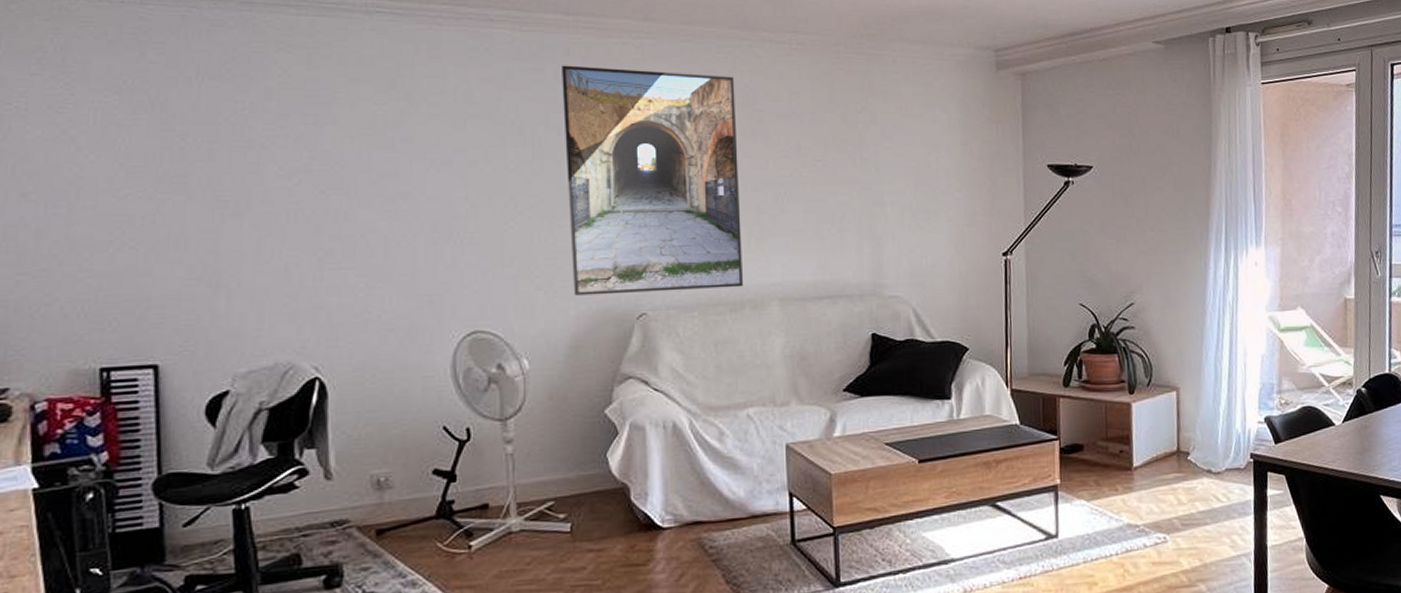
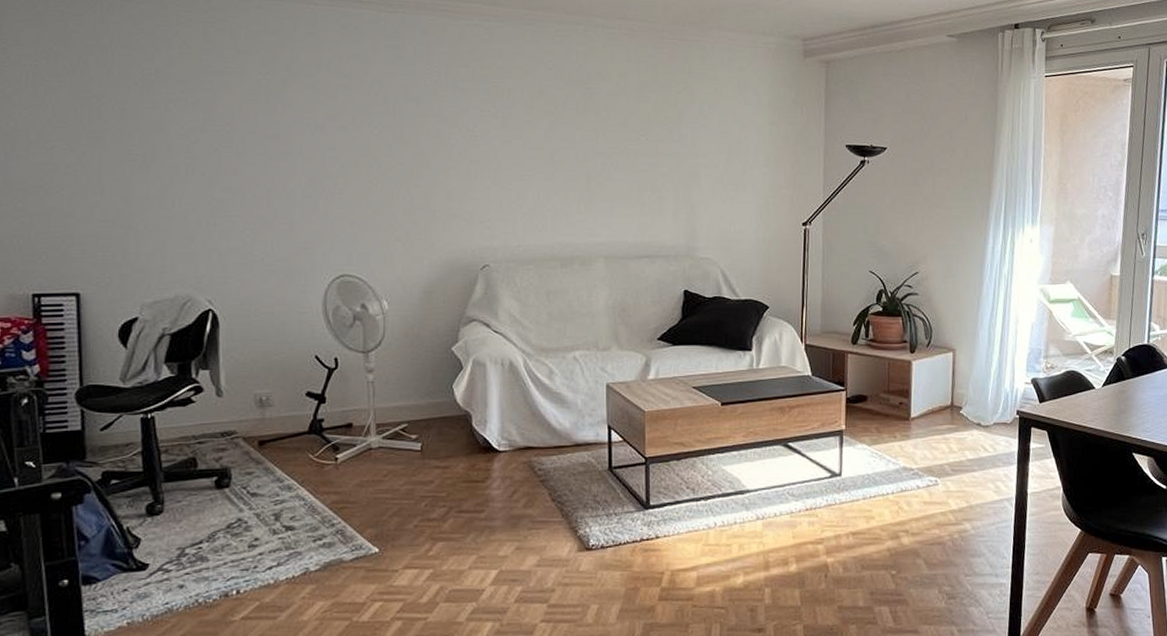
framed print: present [562,65,743,296] -> none [420,43,573,247]

